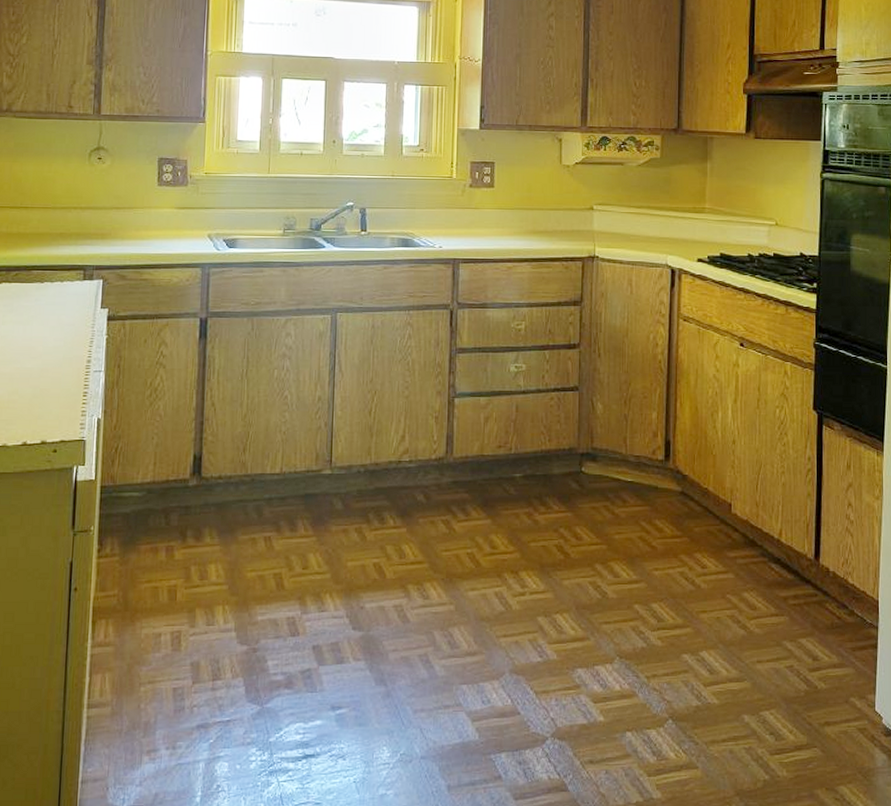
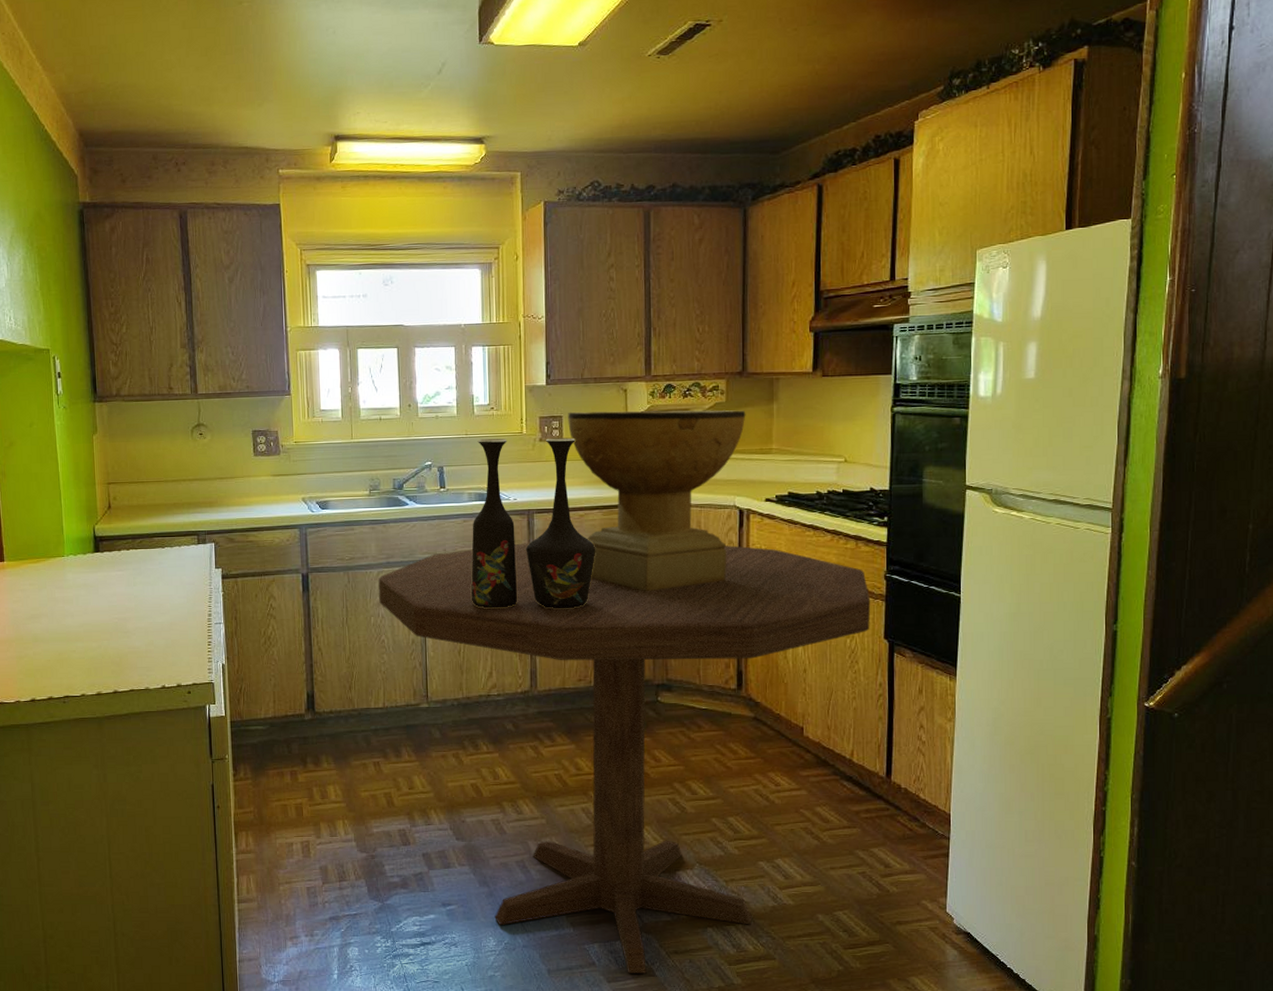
dining table: none [285,294,800,788] -> present [378,543,871,973]
vase: none [387,181,523,367] -> present [471,437,596,609]
decorative bowl: none [500,158,680,351] -> present [568,410,746,591]

